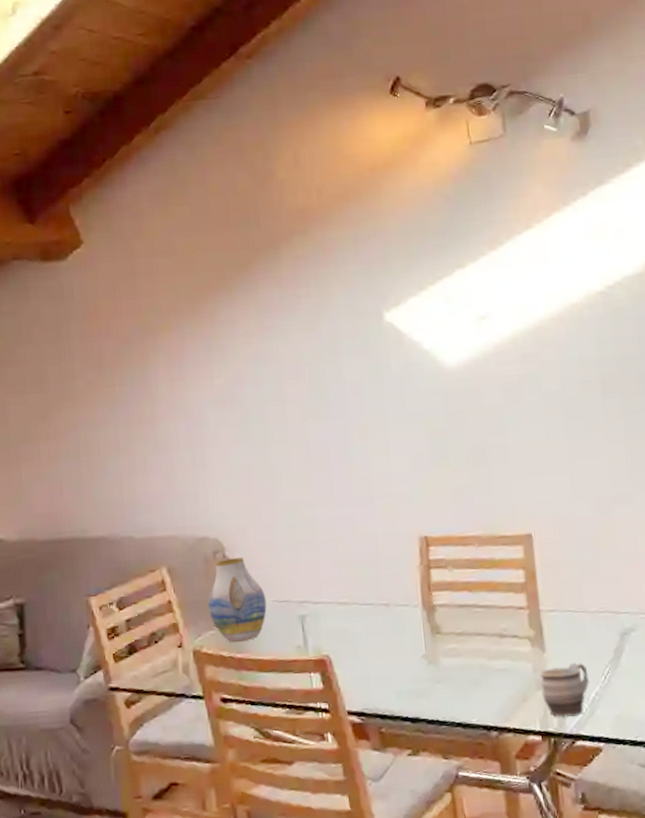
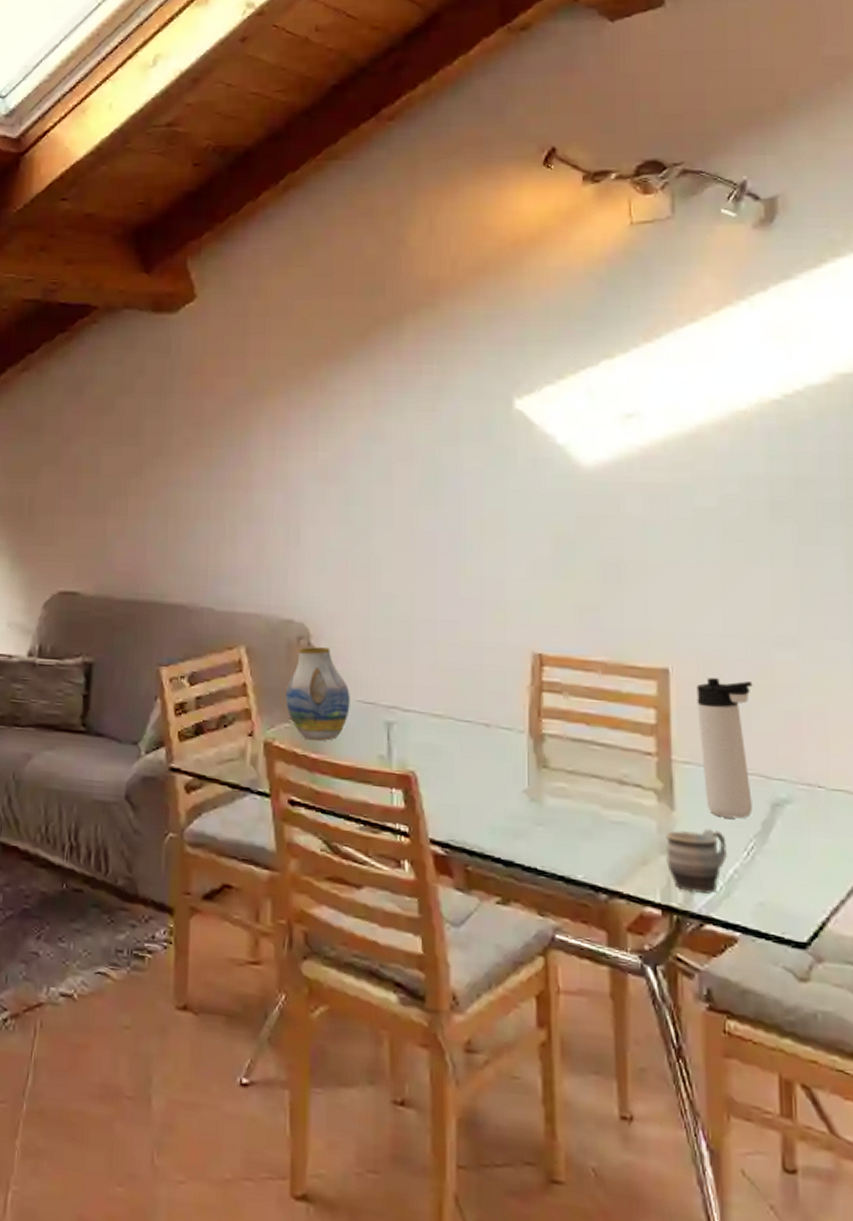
thermos bottle: none [555,535,606,652] -> present [697,678,753,819]

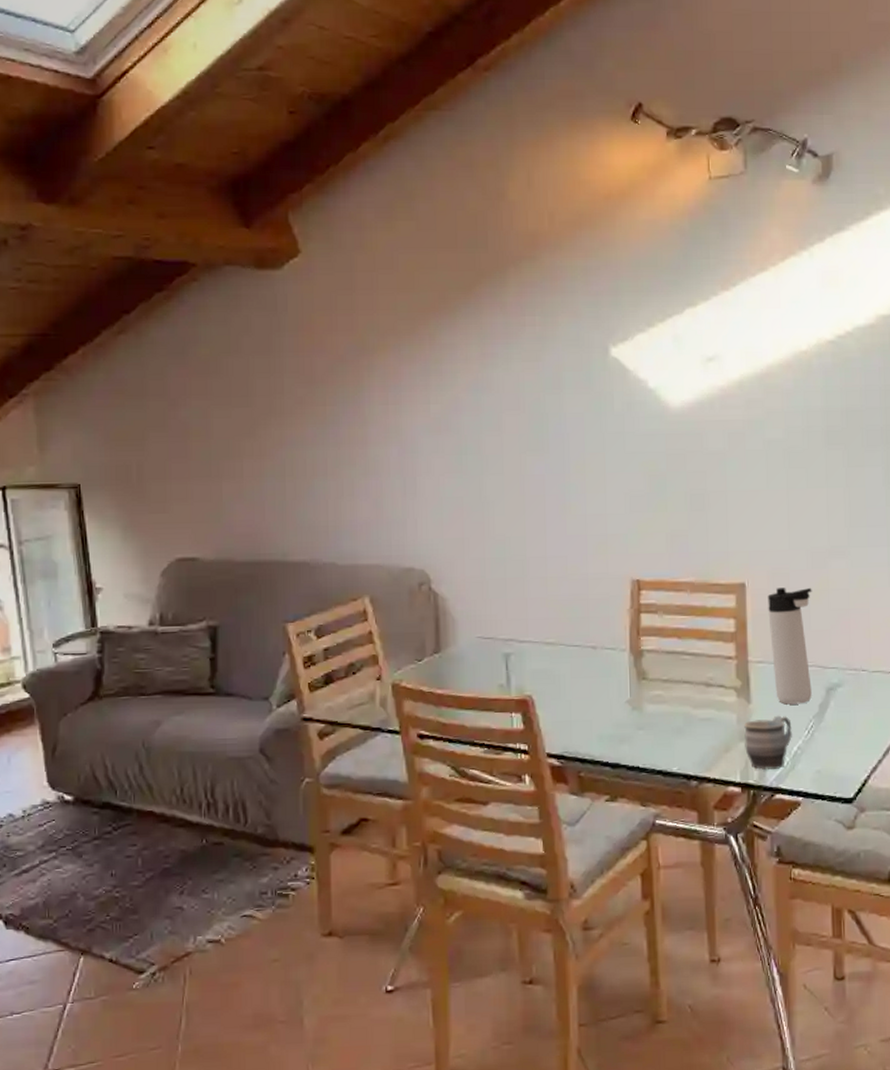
vase: present [285,647,350,741] -> none [409,591,471,678]

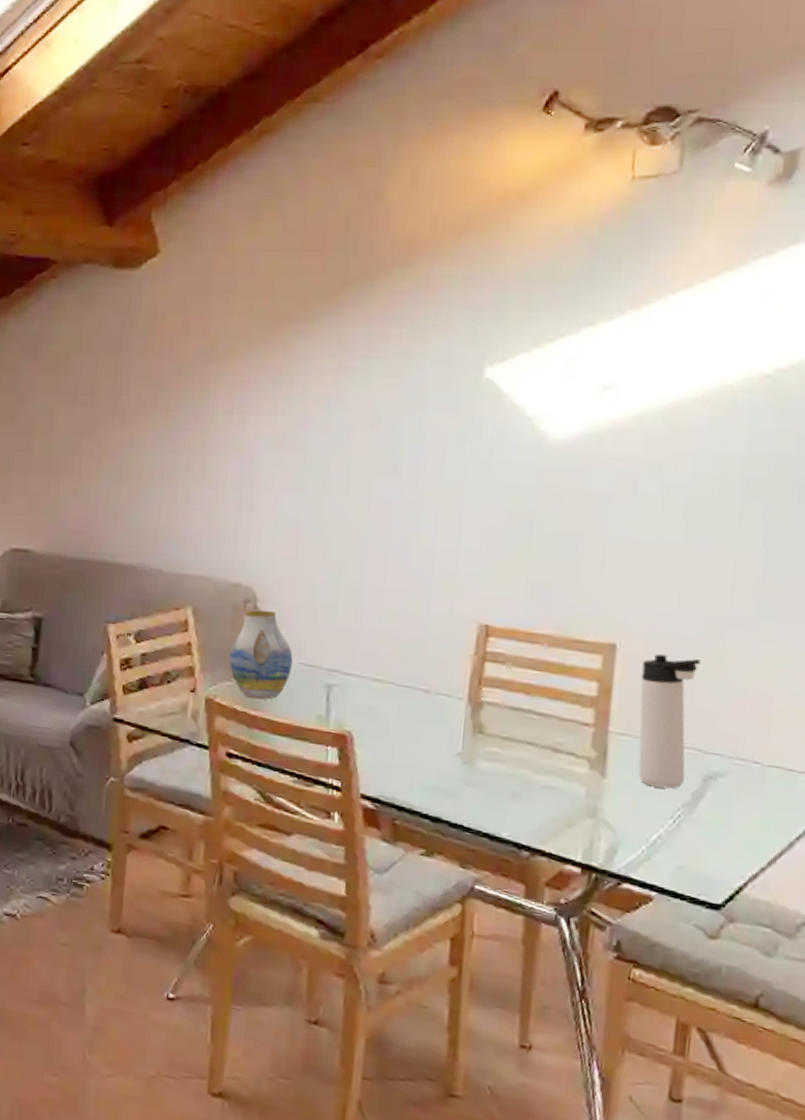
vase: none [409,591,471,678] -> present [228,610,293,700]
mug: present [744,715,792,771] -> none [592,796,654,856]

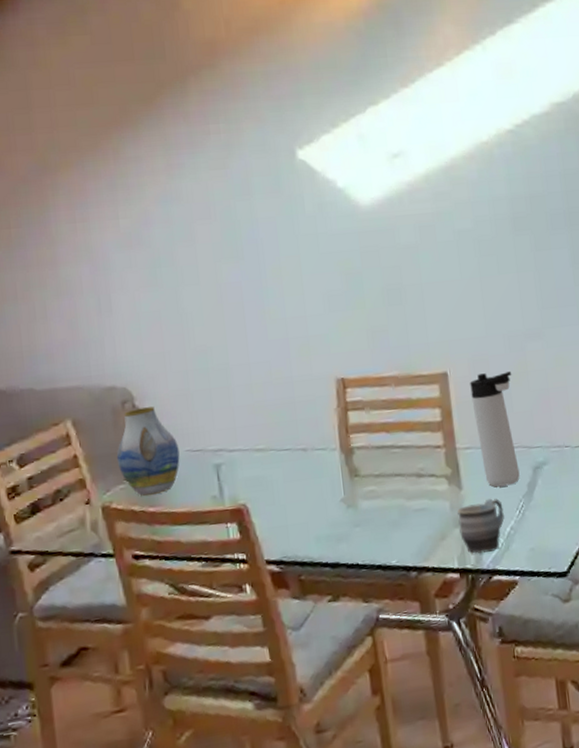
mug: none [592,796,654,856] -> present [457,498,504,554]

